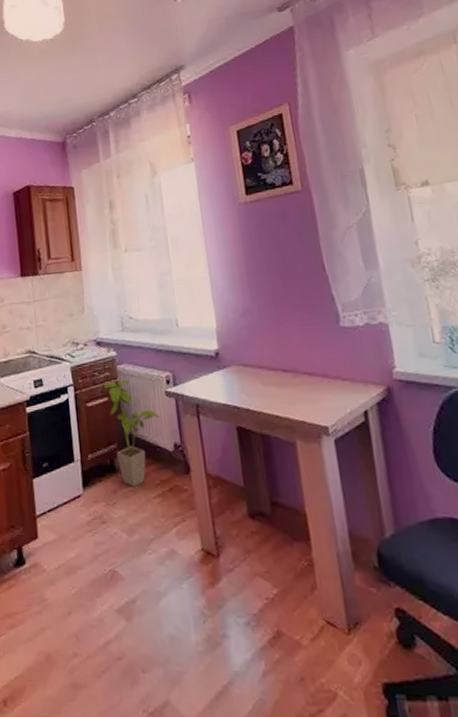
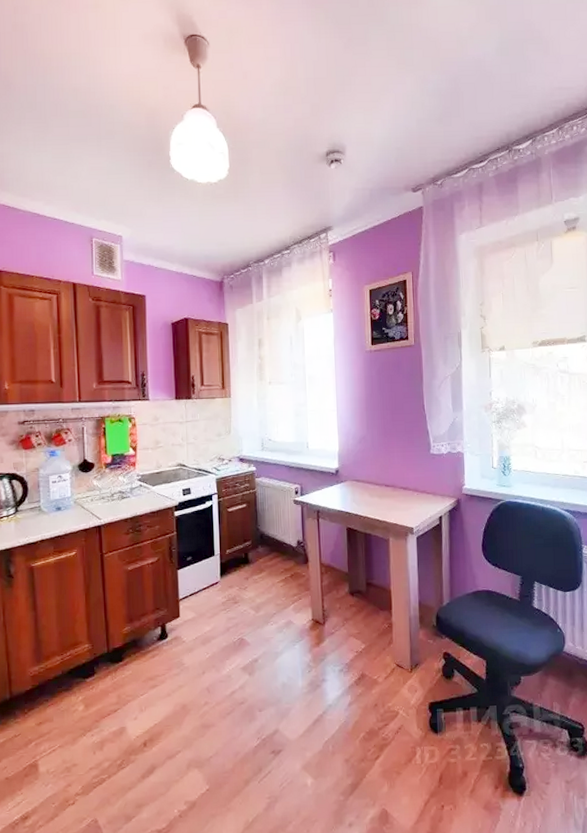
house plant: present [103,379,161,486] -> none [243,489,288,574]

